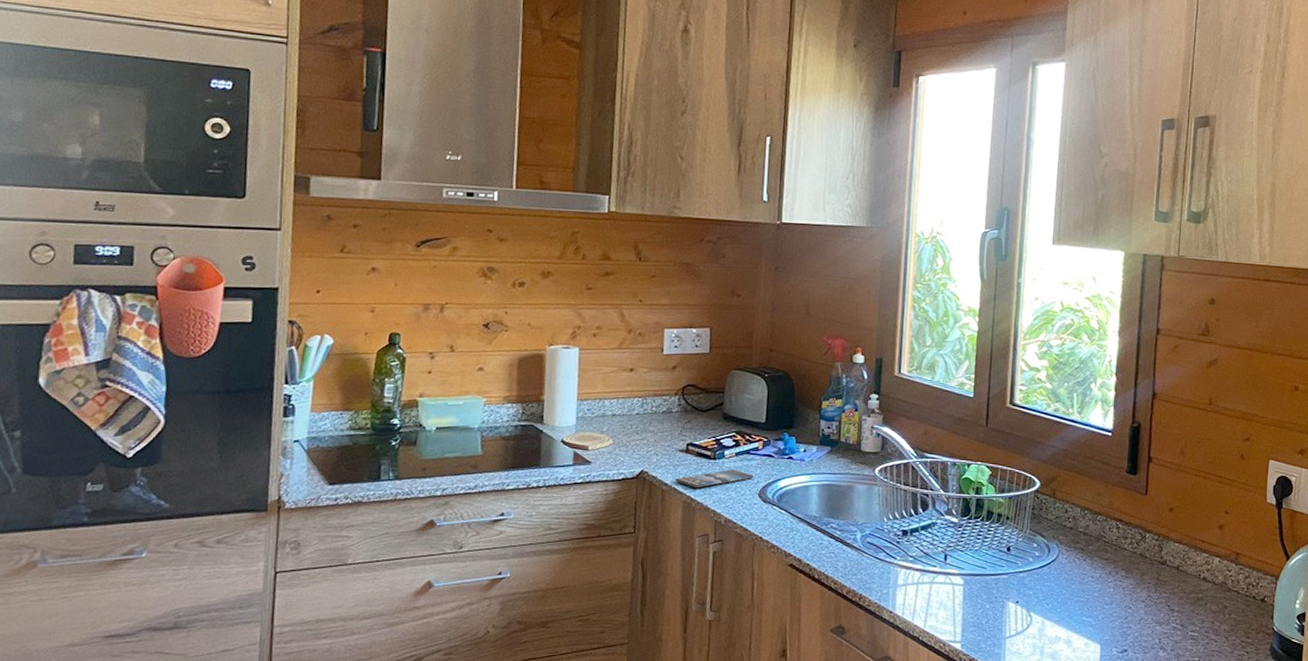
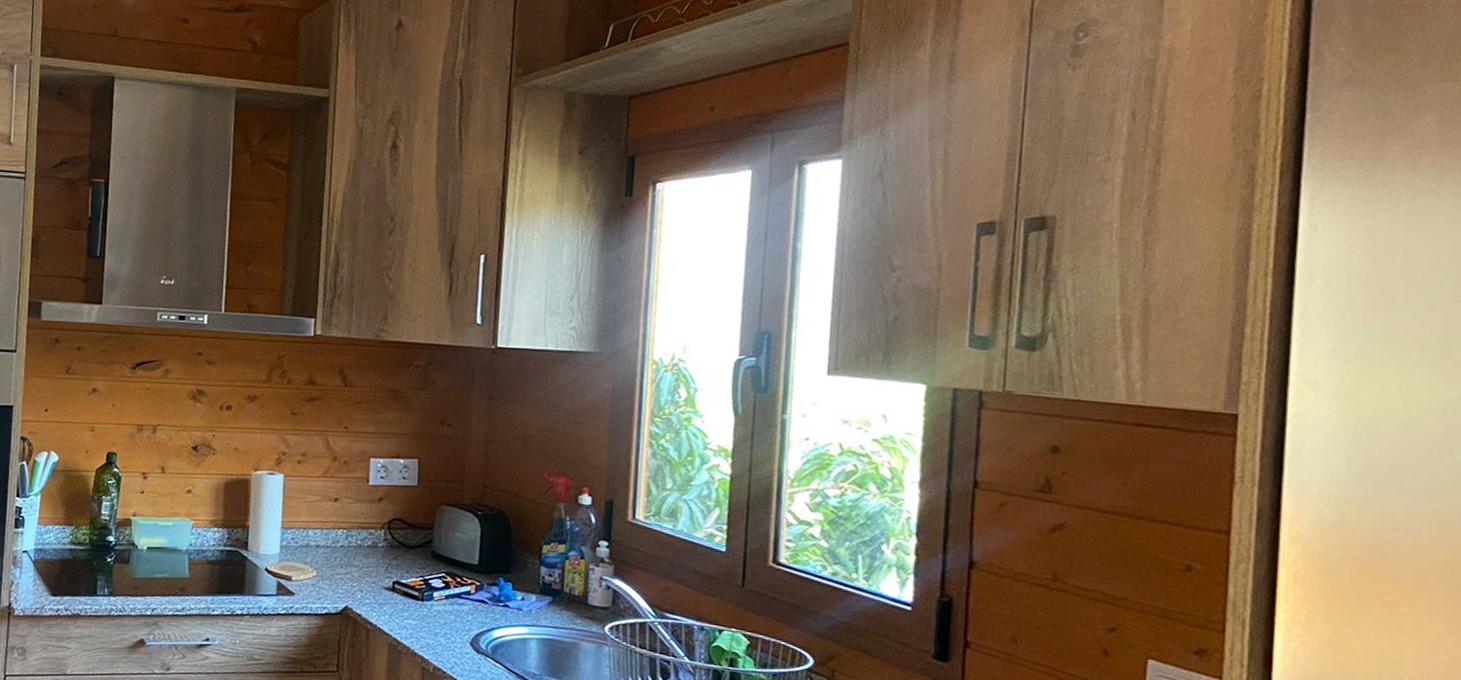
smartphone: present [675,469,754,489] -> none [380,612,466,631]

